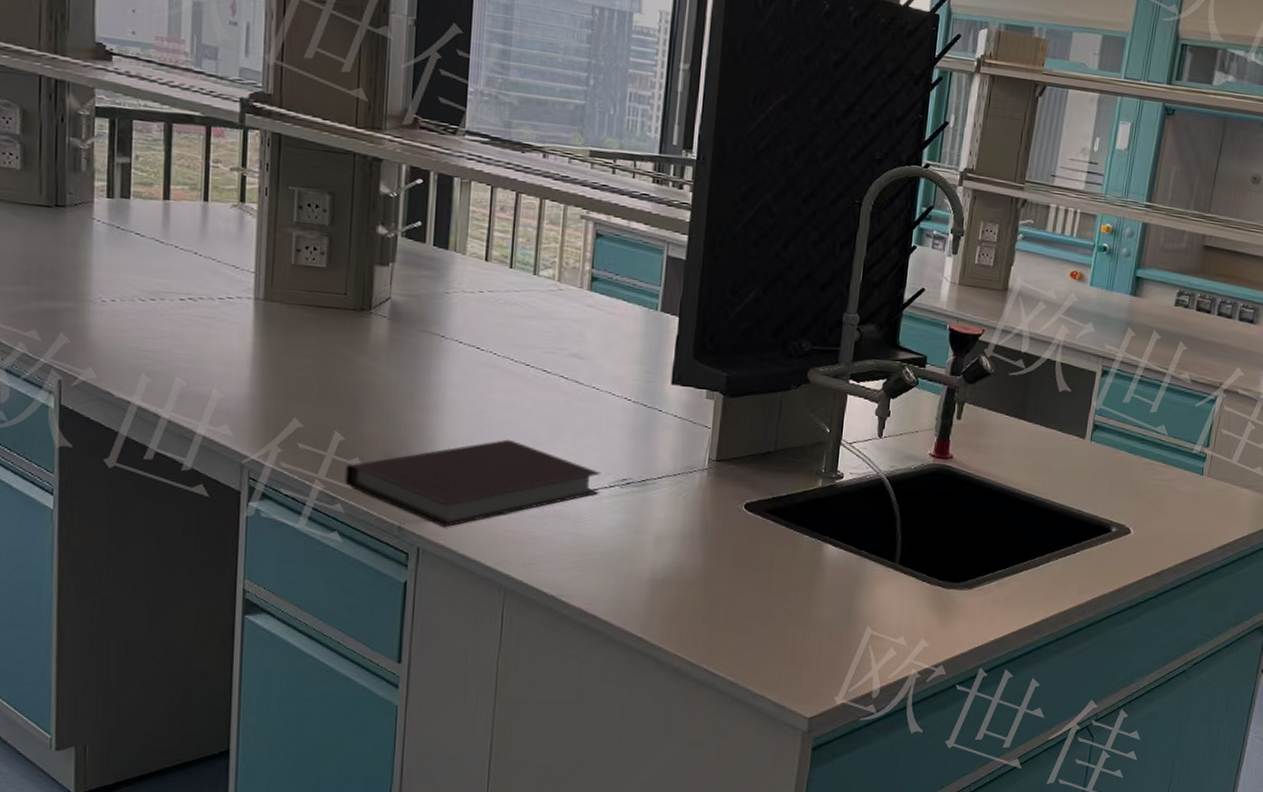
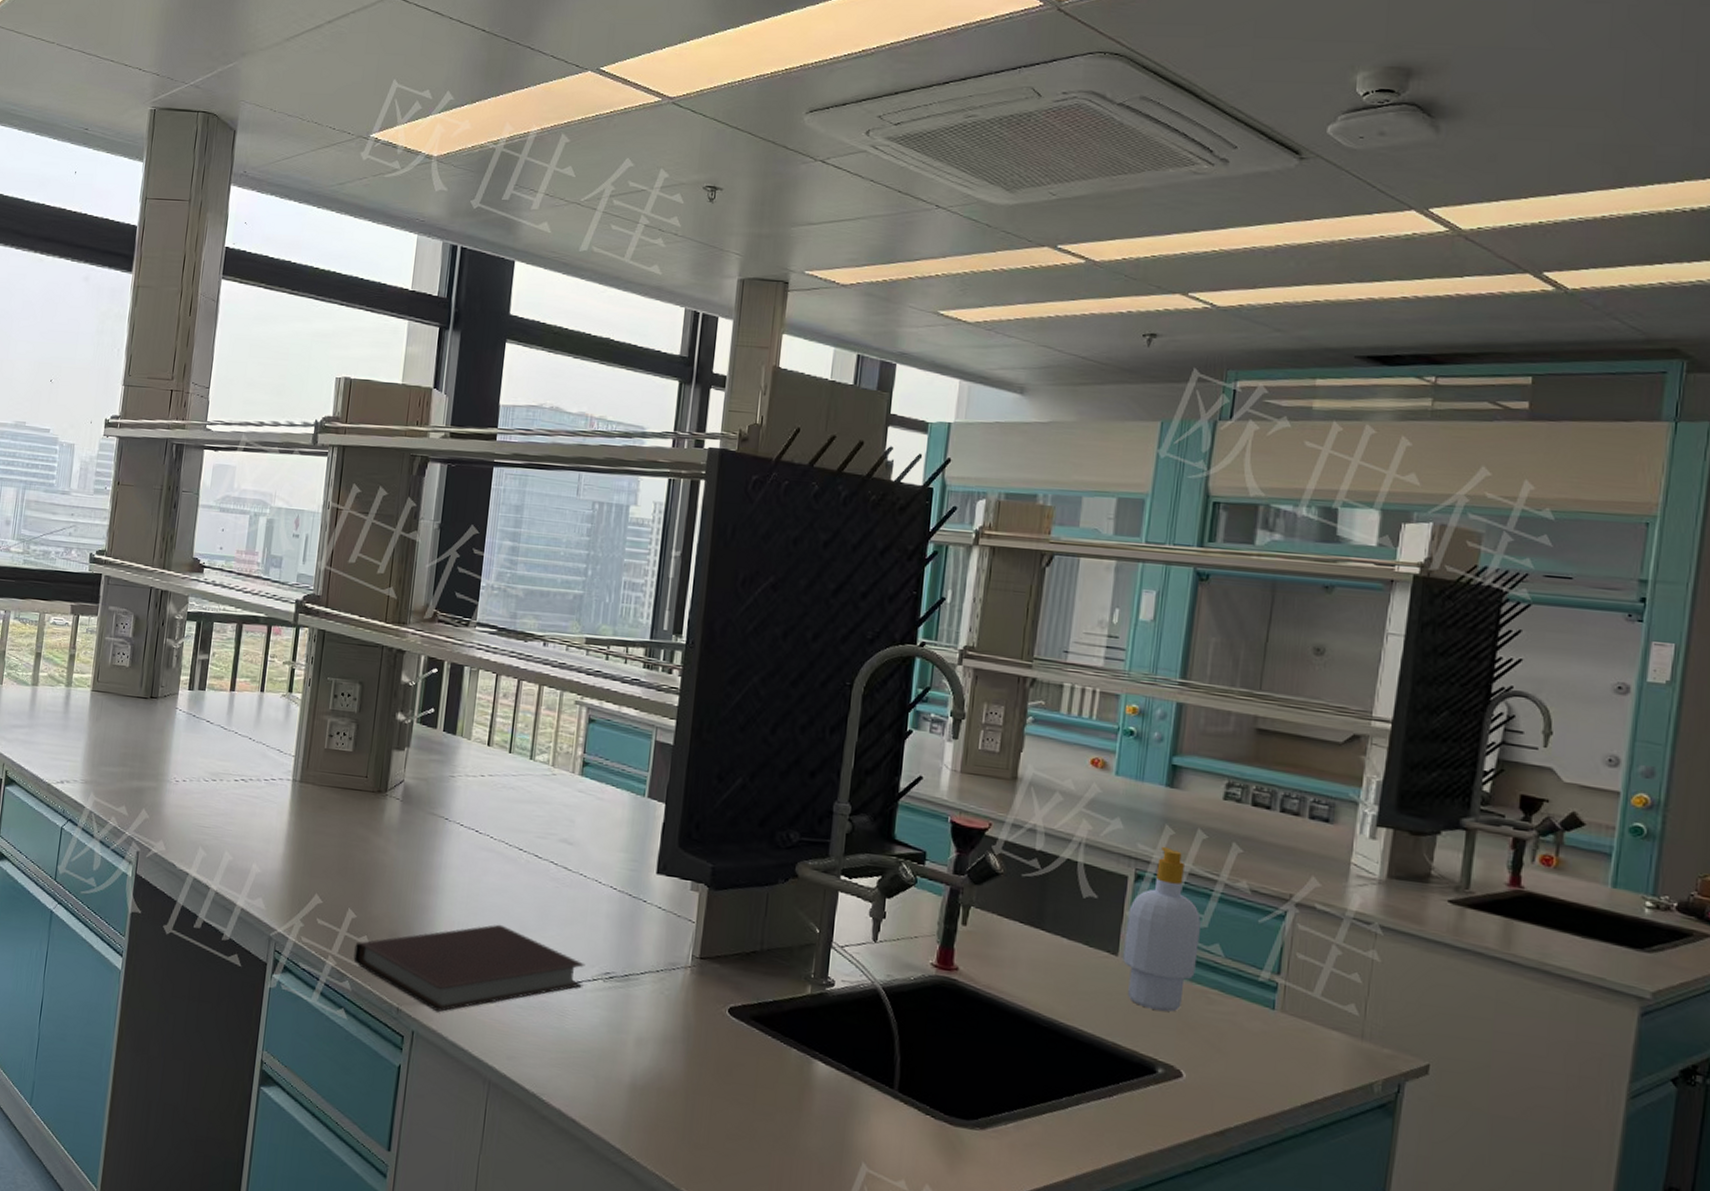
soap bottle: none [1089,346,1152,482] -> present [1123,846,1201,1012]

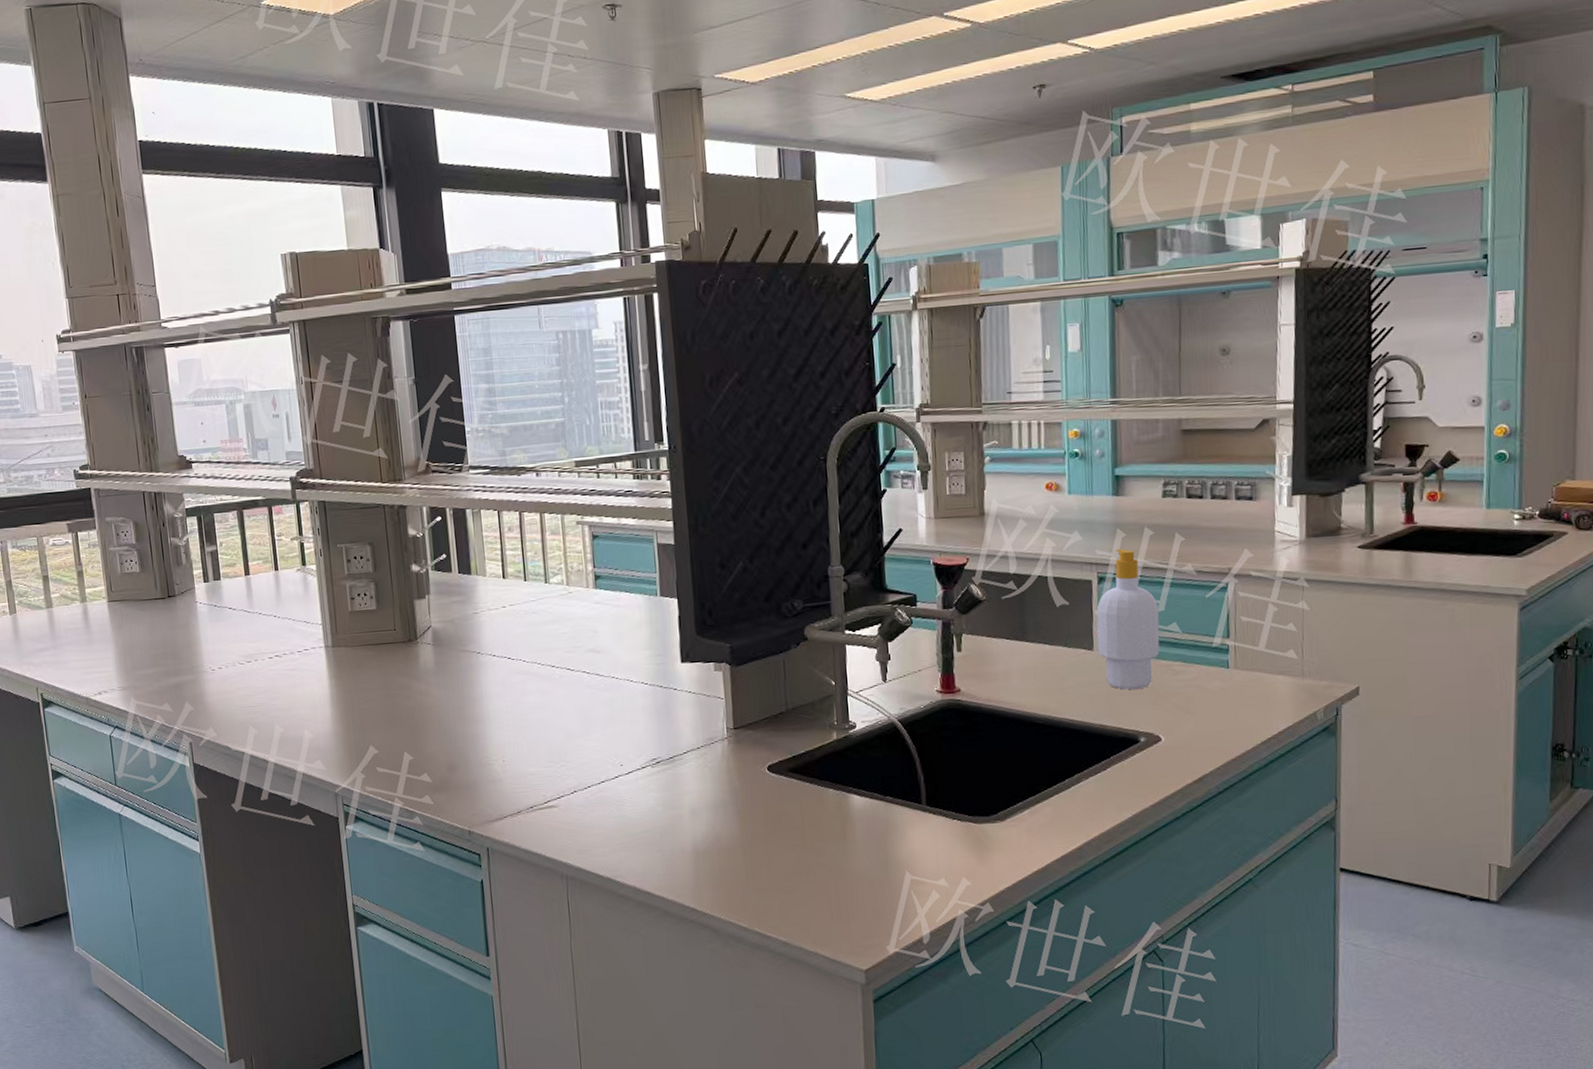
notebook: present [353,924,586,1013] -> none [417,737,634,827]

